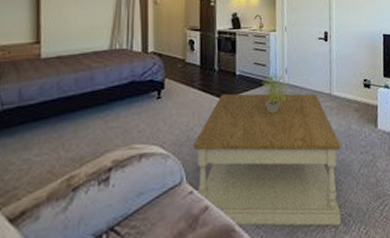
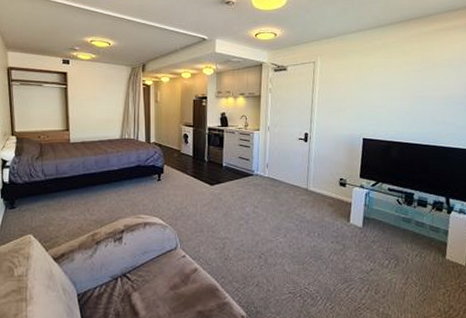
coffee table: present [193,93,342,227] -> none [186,181,314,299]
potted plant: present [260,73,291,114] -> none [244,167,271,201]

